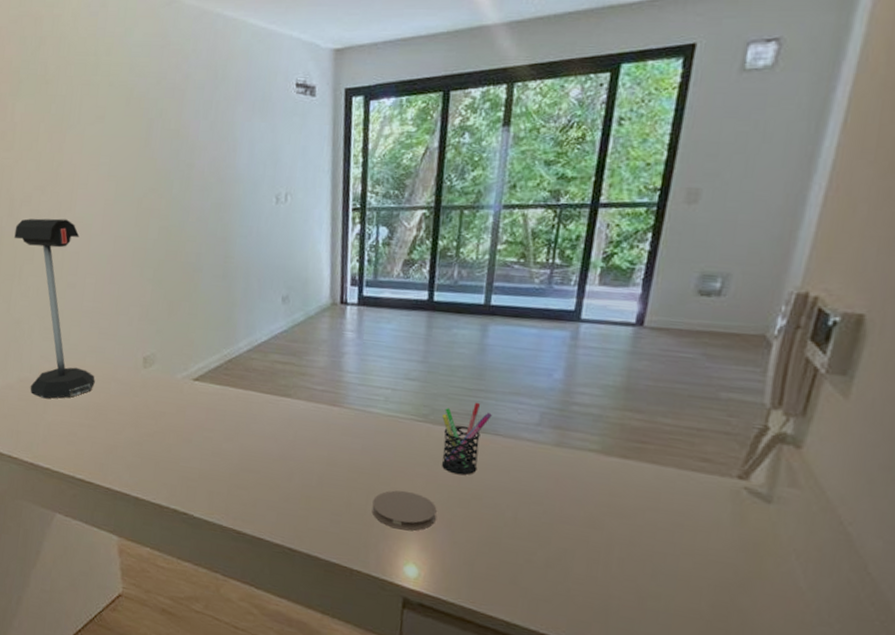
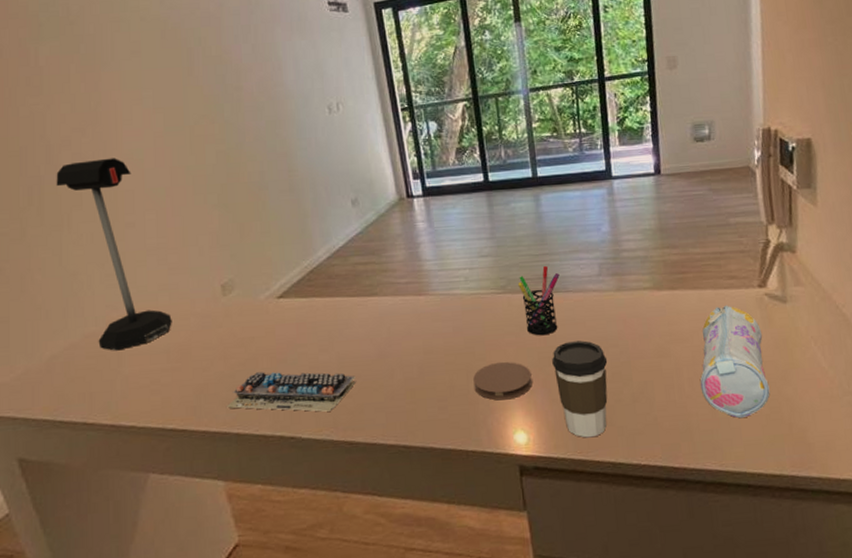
computer keyboard: none [131,445,254,498] -> present [227,372,356,412]
coffee cup: none [462,487,527,592] -> present [552,340,608,438]
pencil case: none [631,488,728,617] -> present [700,305,770,419]

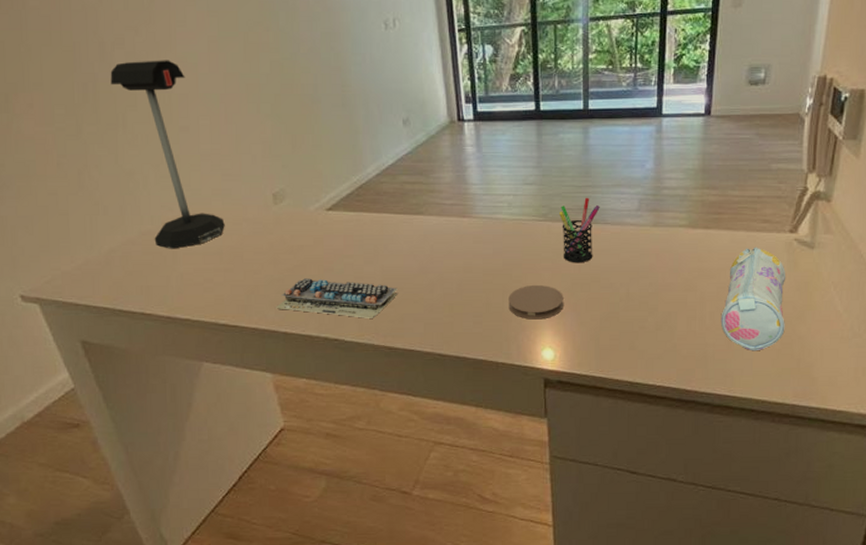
coffee cup: present [552,340,608,438] -> none [584,270,637,359]

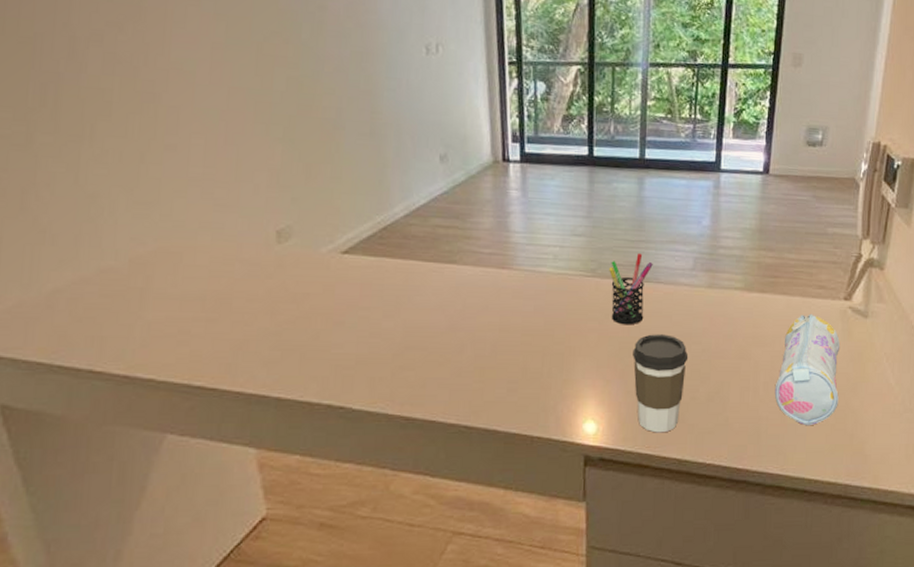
desk lamp: present [110,60,225,249] -> none [79,63,212,292]
computer keyboard: present [276,278,398,318] -> none [268,333,421,383]
coaster: present [508,284,564,320] -> none [548,347,610,388]
coffee cup: none [584,270,637,359] -> present [633,334,689,433]

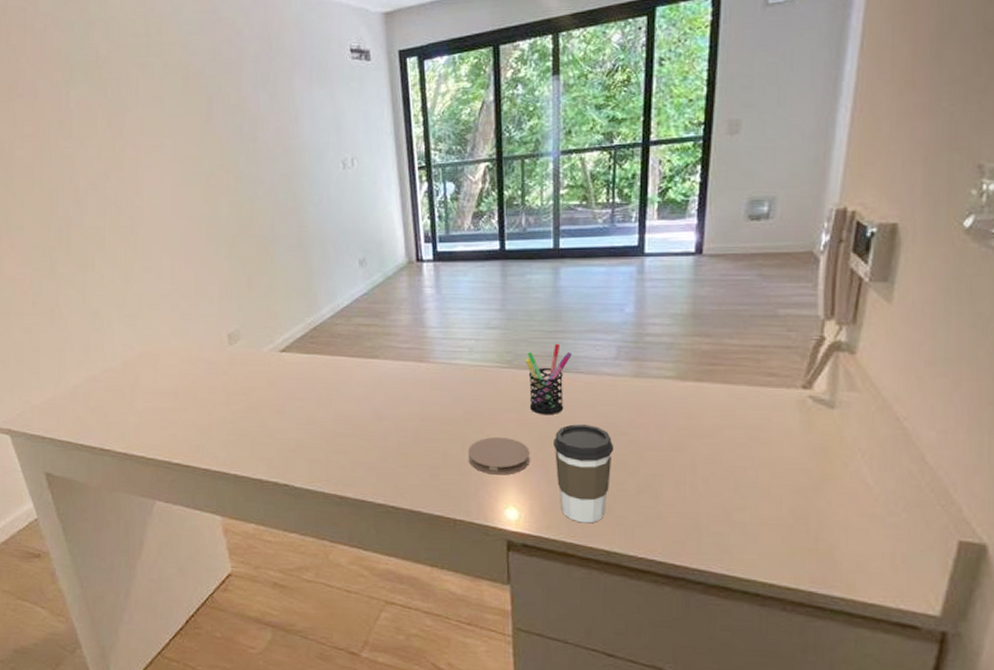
coaster: none [548,347,610,388] -> present [468,436,530,475]
pencil case: present [774,314,841,426] -> none [716,404,799,526]

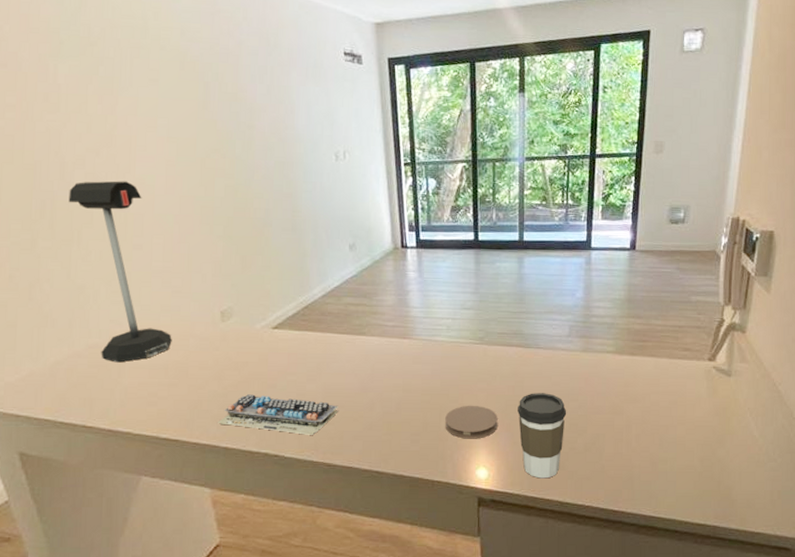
desk lamp: none [82,203,181,387] -> present [68,181,172,363]
computer keyboard: none [227,420,350,465] -> present [218,394,338,435]
pen holder: present [526,343,572,415] -> none [495,322,533,385]

